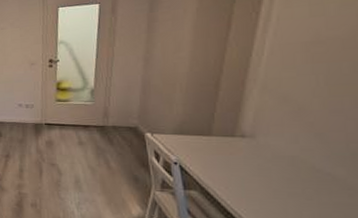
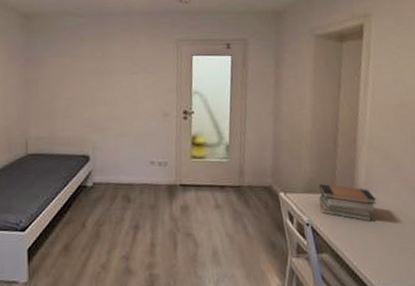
book stack: none [191,126,265,165] -> present [319,184,377,222]

